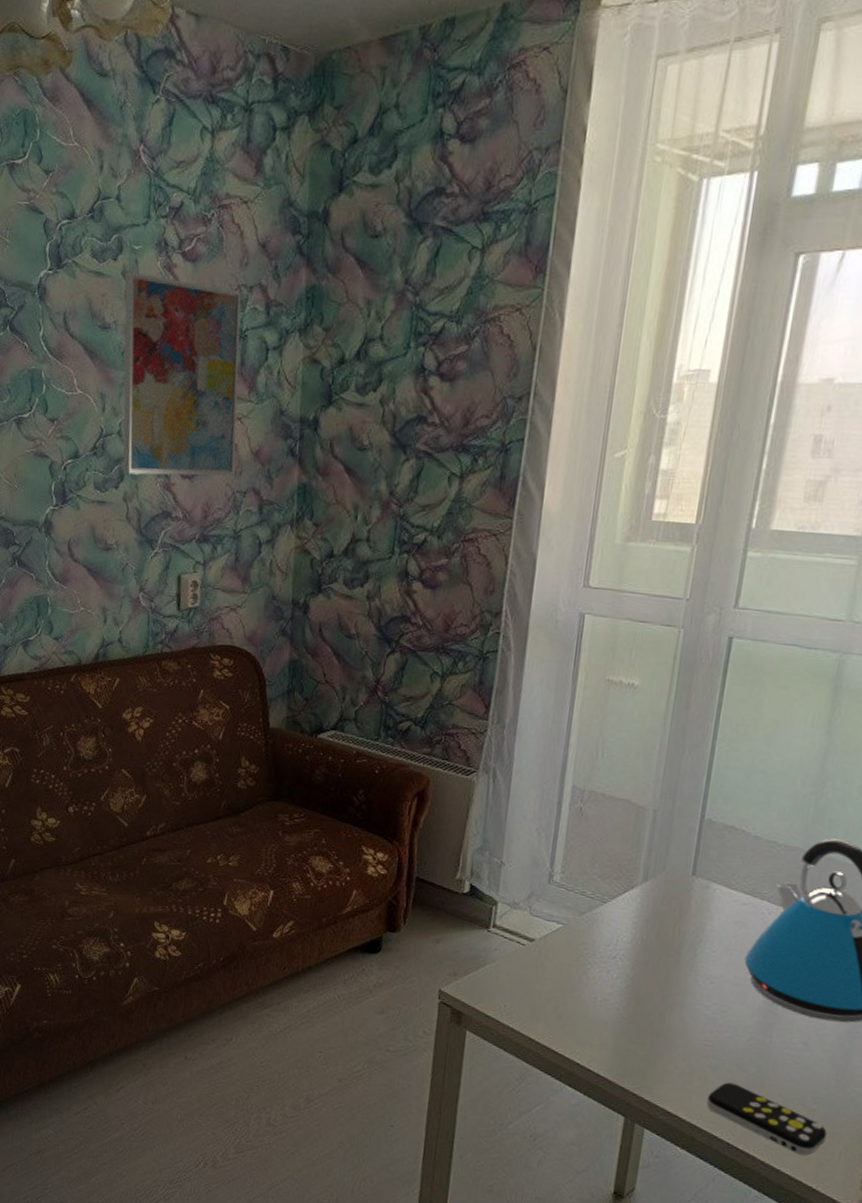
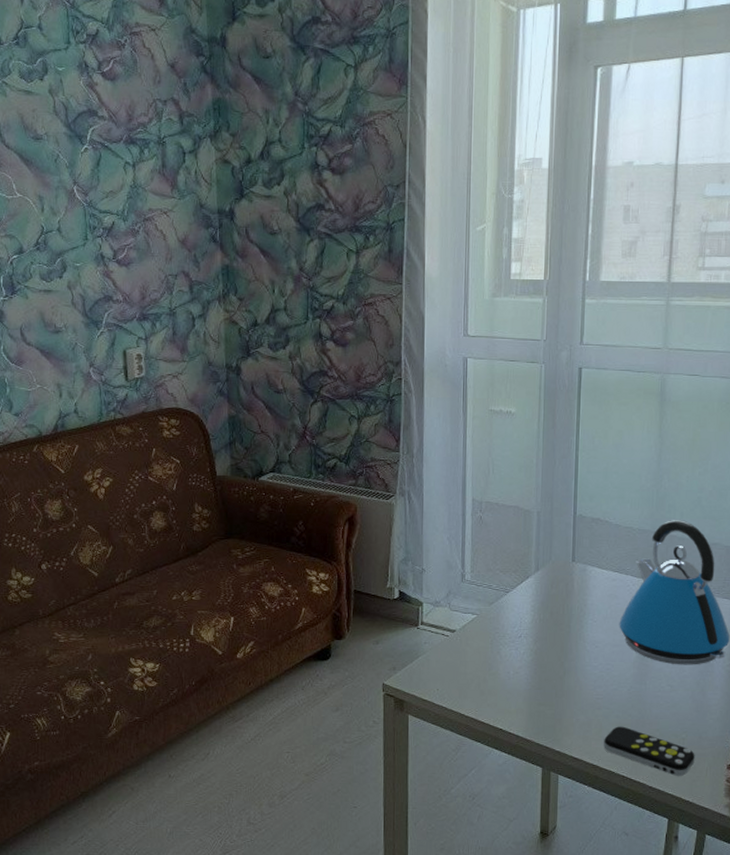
wall art: present [123,271,242,476] -> none [51,90,166,265]

